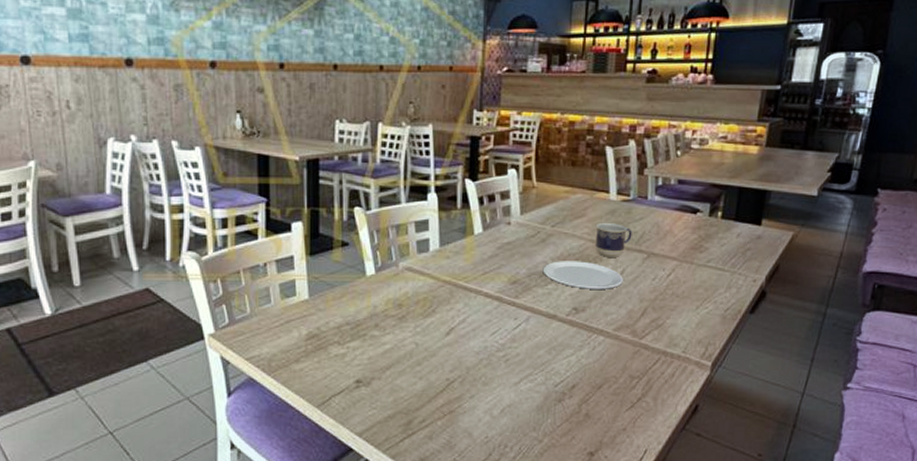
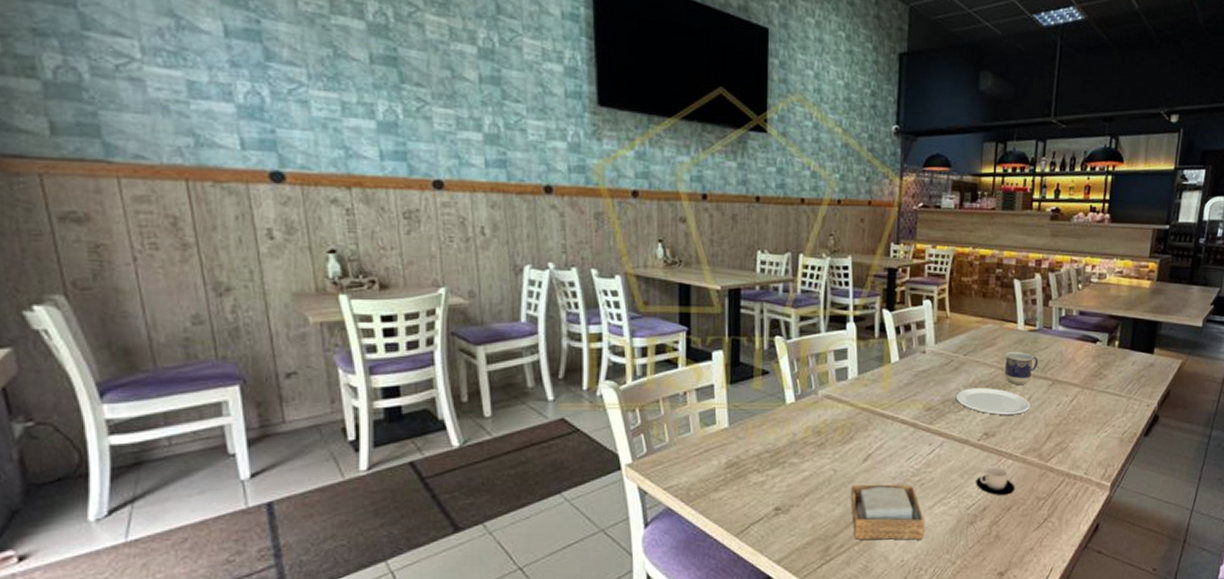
napkin holder: none [432,359,510,417] -> present [850,484,925,540]
cup: none [564,342,607,373] -> present [975,466,1016,495]

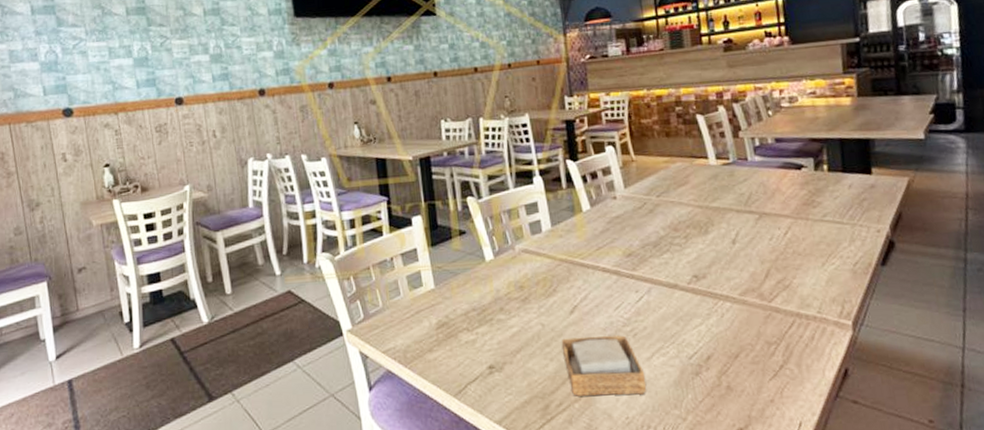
plate: present [955,388,1031,415] -> none [655,227,741,256]
cup: present [975,466,1016,495] -> none [693,310,740,342]
cup: present [1004,351,1038,384] -> none [700,187,740,222]

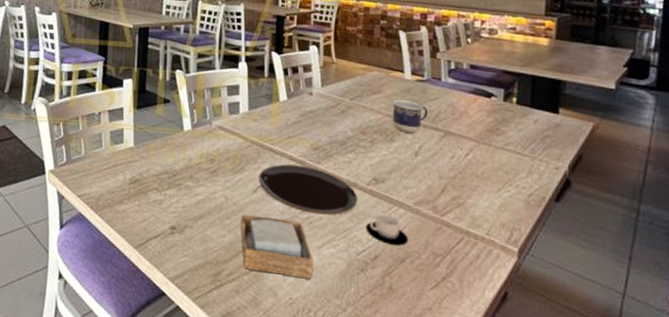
plate: none [573,275,681,325] -> present [258,164,358,215]
cup: none [693,310,740,342] -> present [365,213,409,246]
cup: none [700,187,740,222] -> present [392,99,428,133]

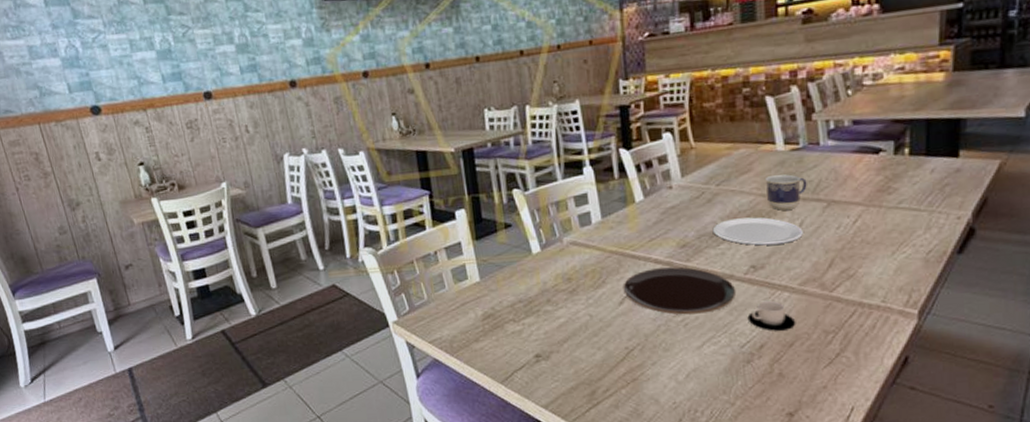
napkin holder: present [240,214,314,280] -> none [609,325,696,383]
plate: none [343,132,423,164] -> present [712,217,805,246]

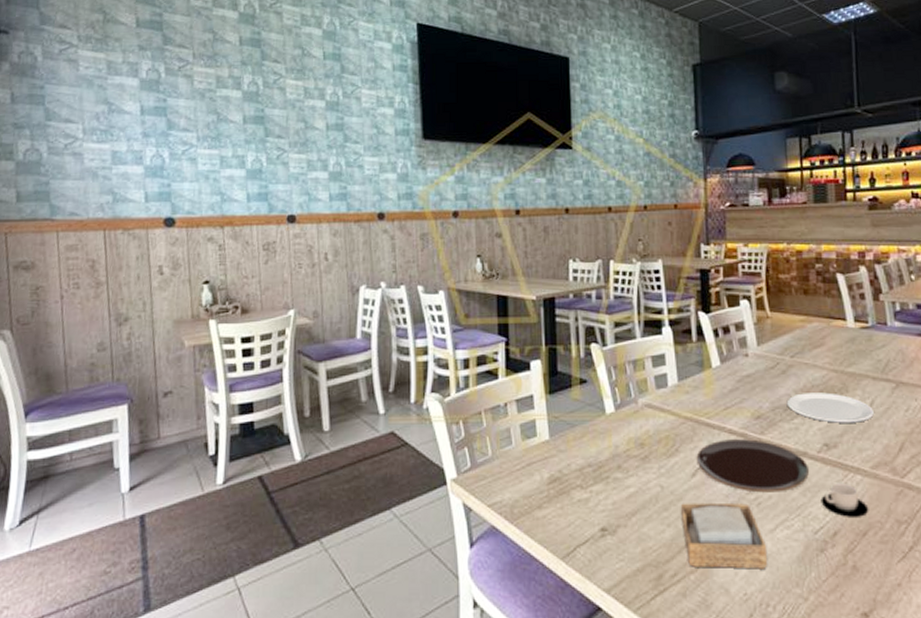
napkin holder: none [609,325,696,383] -> present [680,502,768,570]
cup: present [764,174,807,211] -> none [836,350,877,388]

